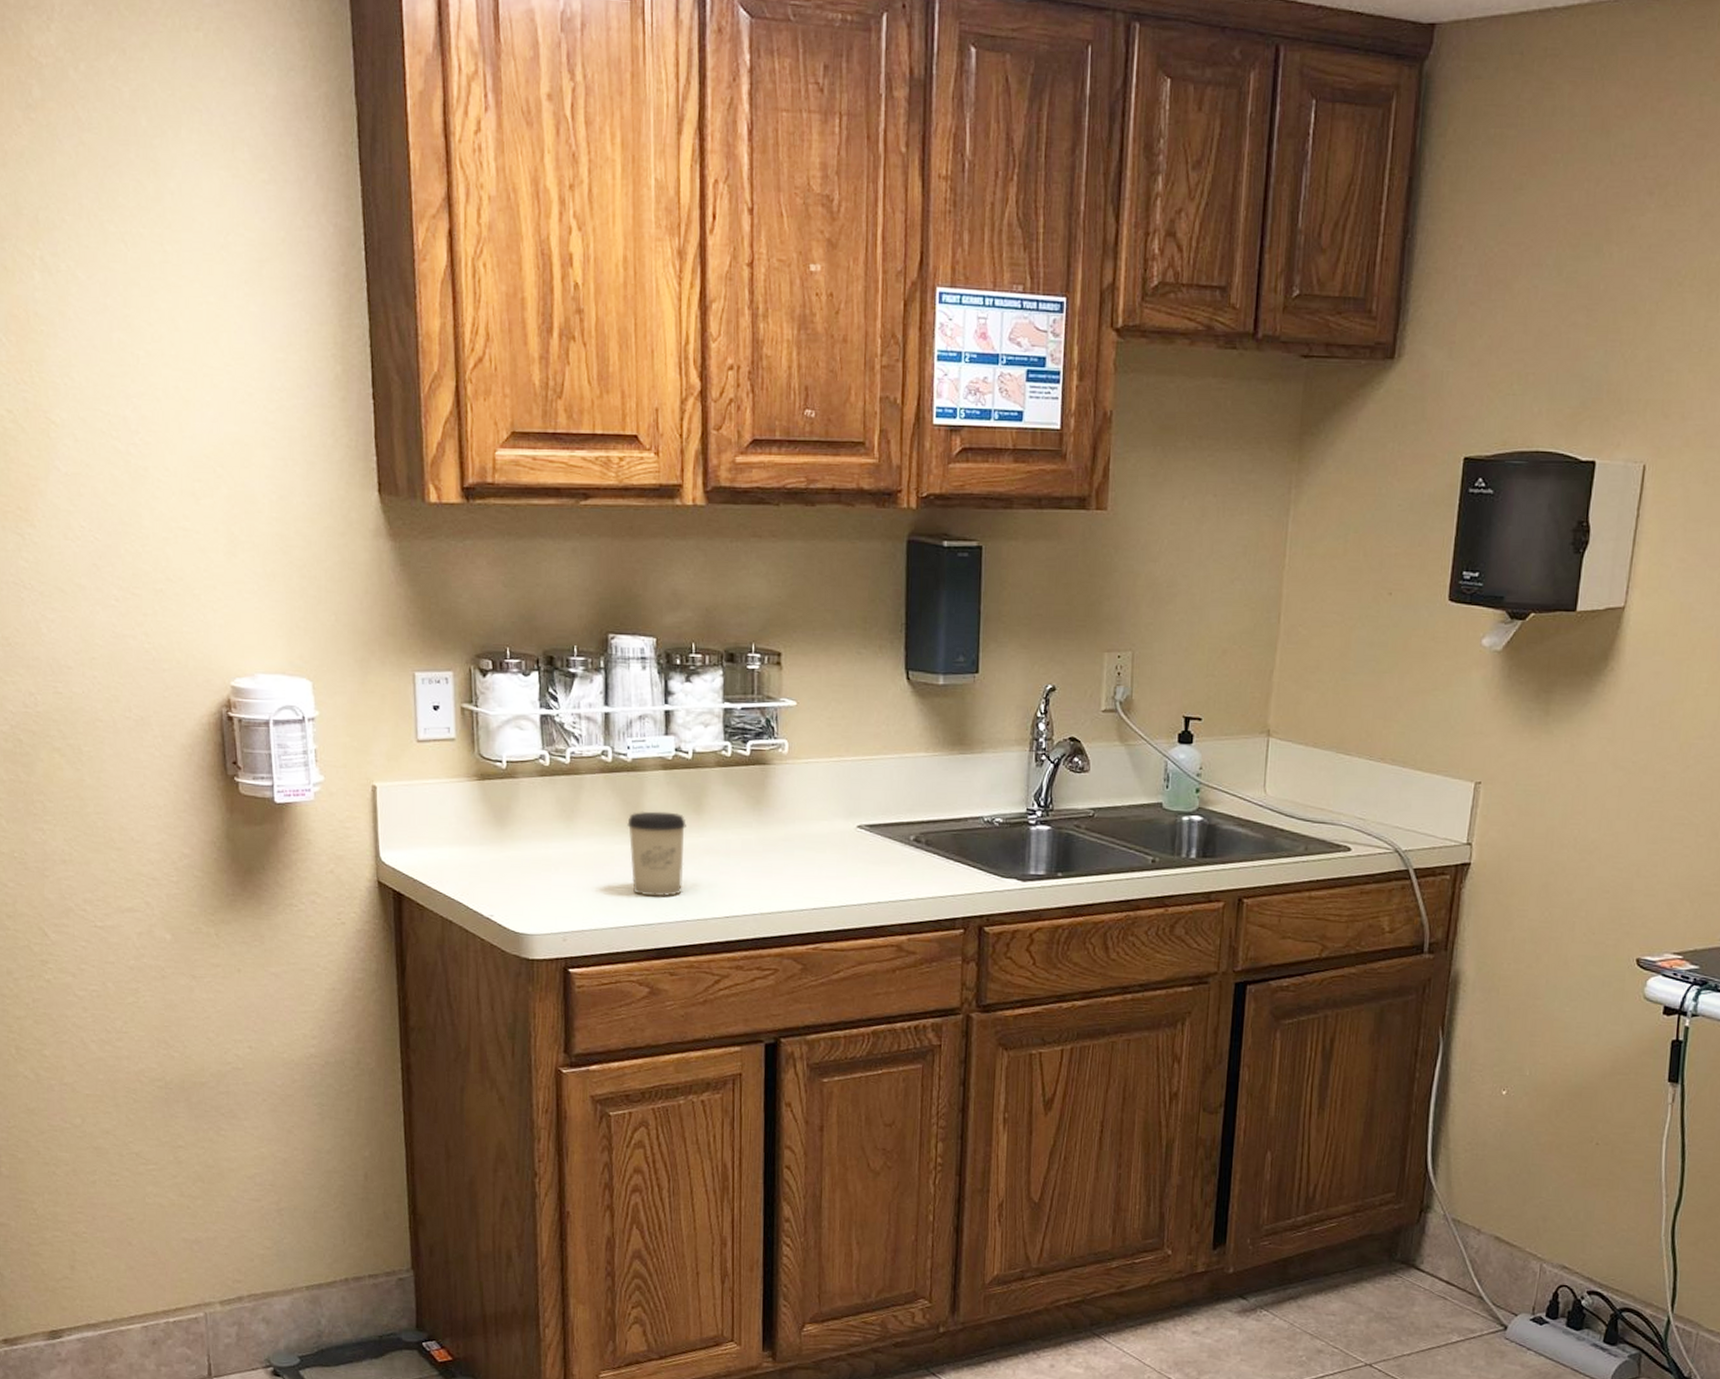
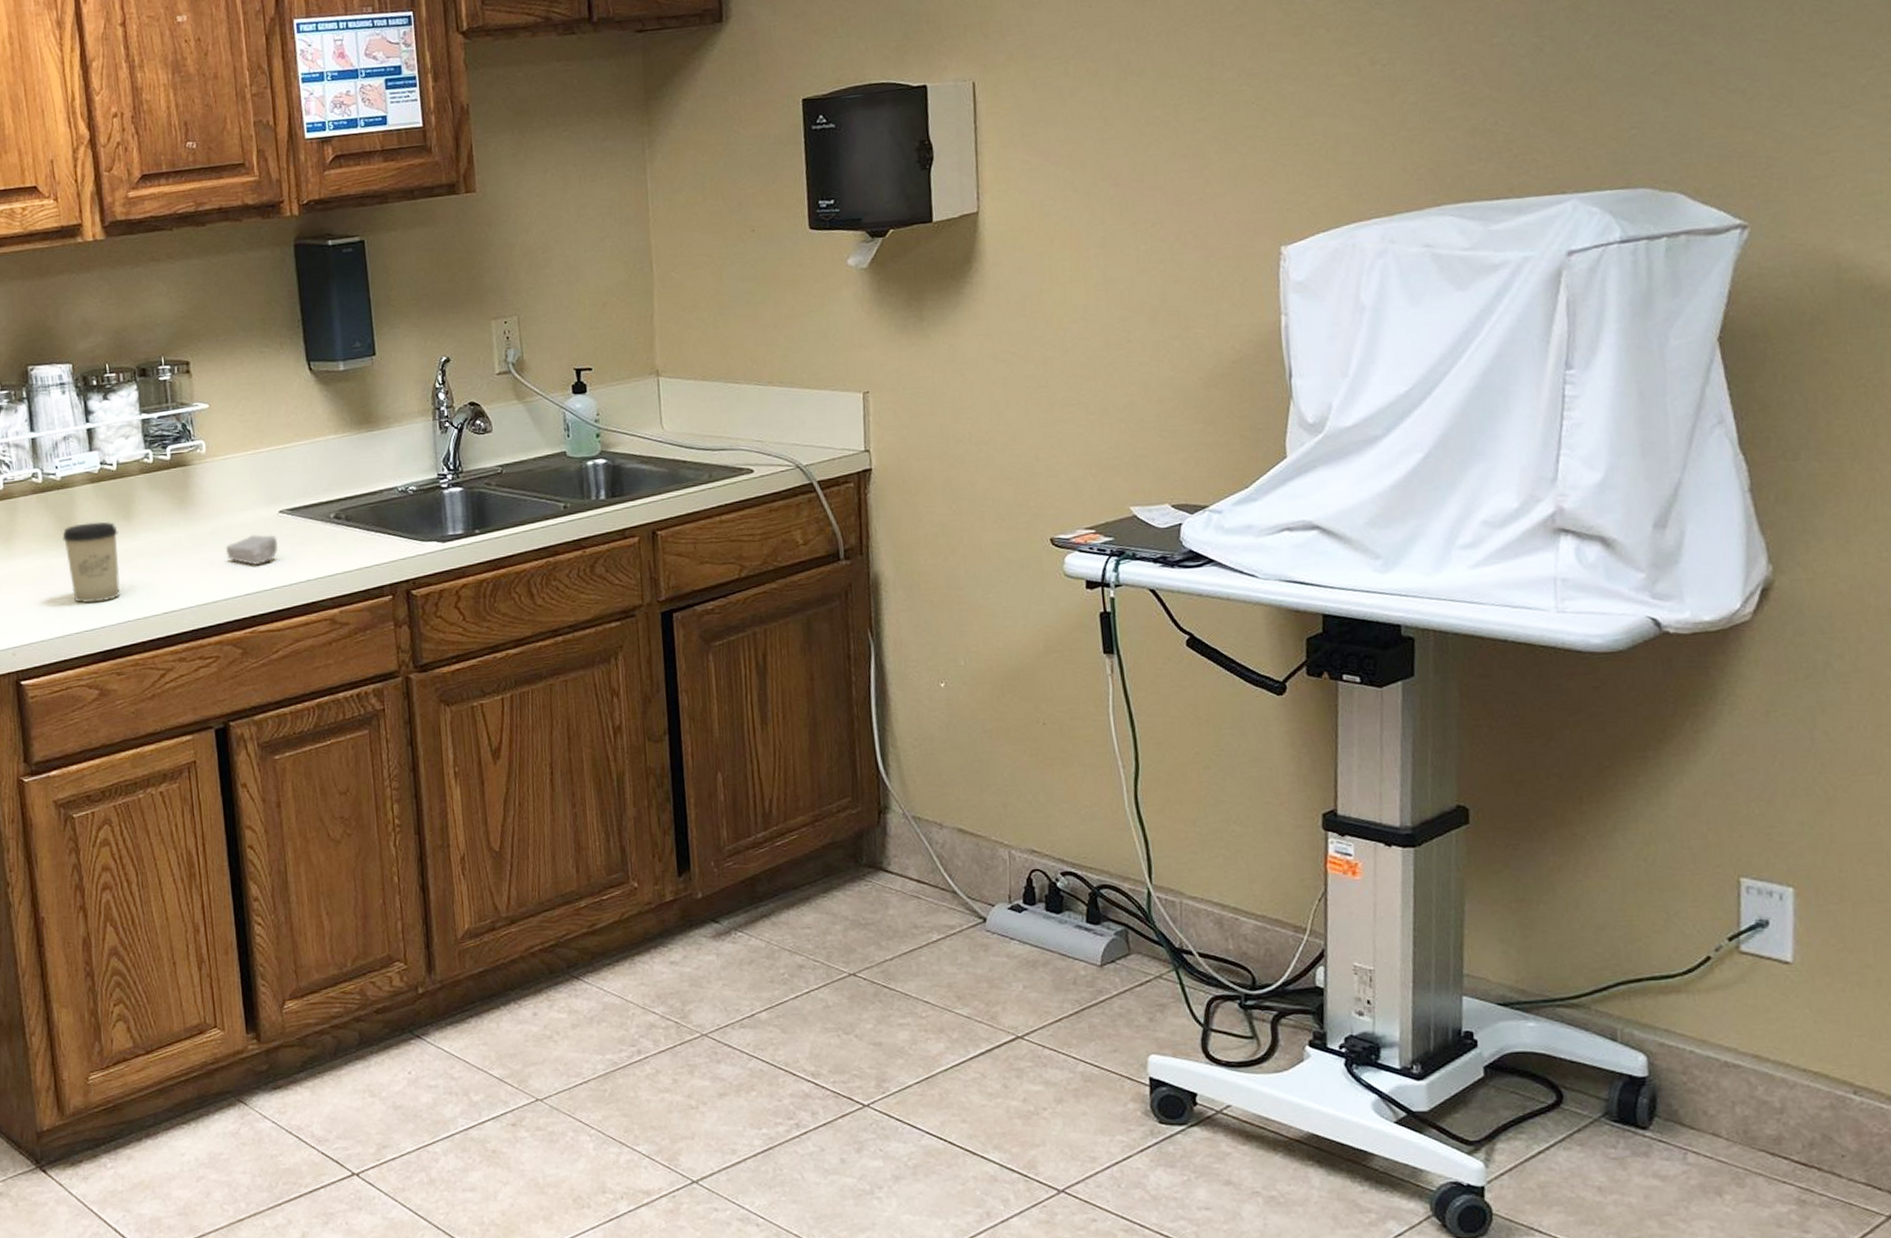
soap bar: none [797,846,853,880] -> present [225,534,279,566]

